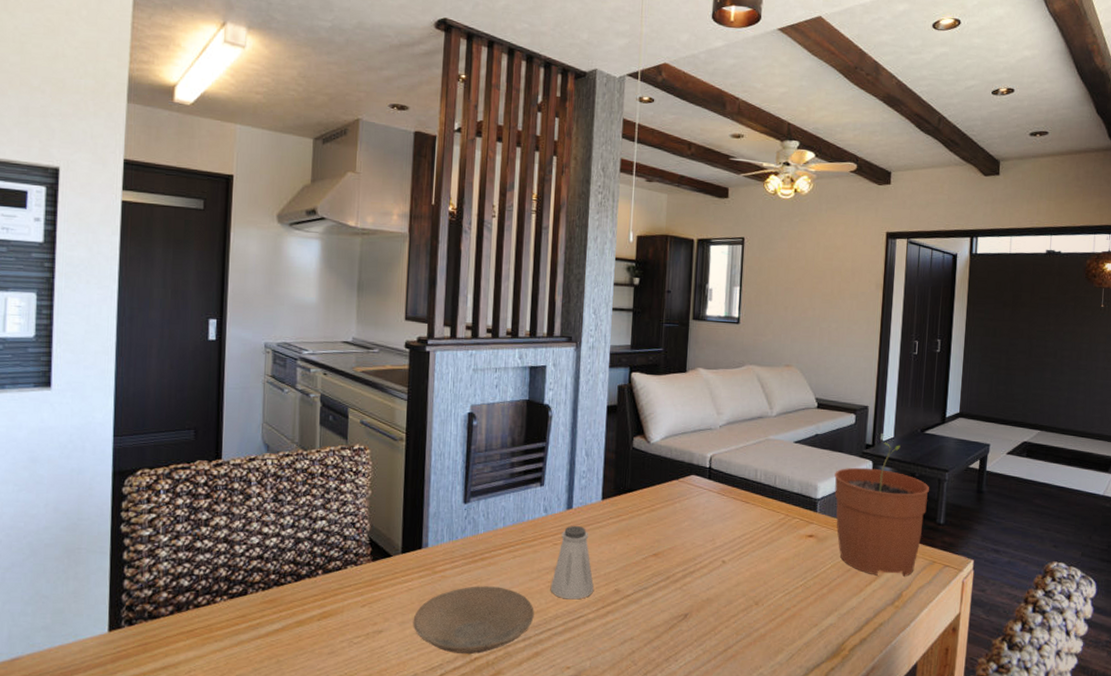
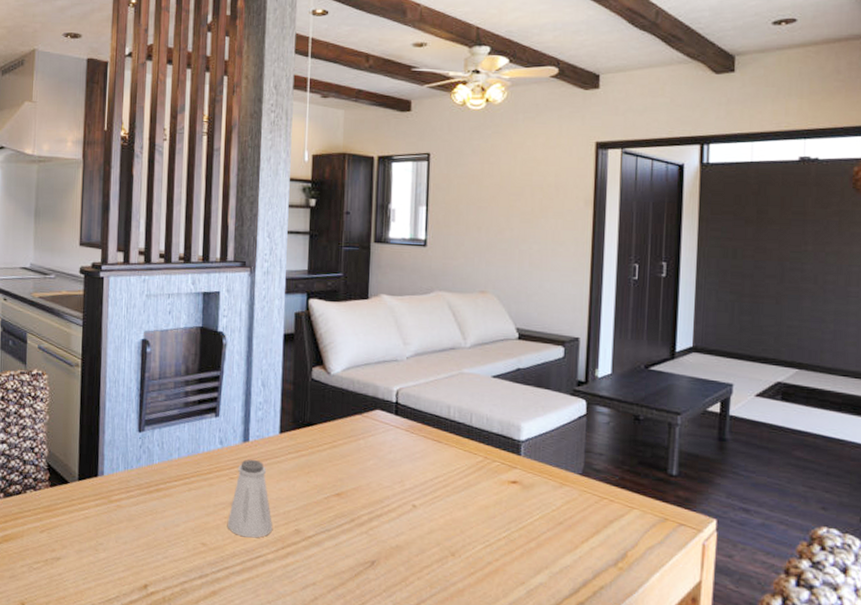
plate: present [413,586,534,655] -> none [90,517,211,589]
plant pot: present [834,442,929,577] -> none [541,378,657,534]

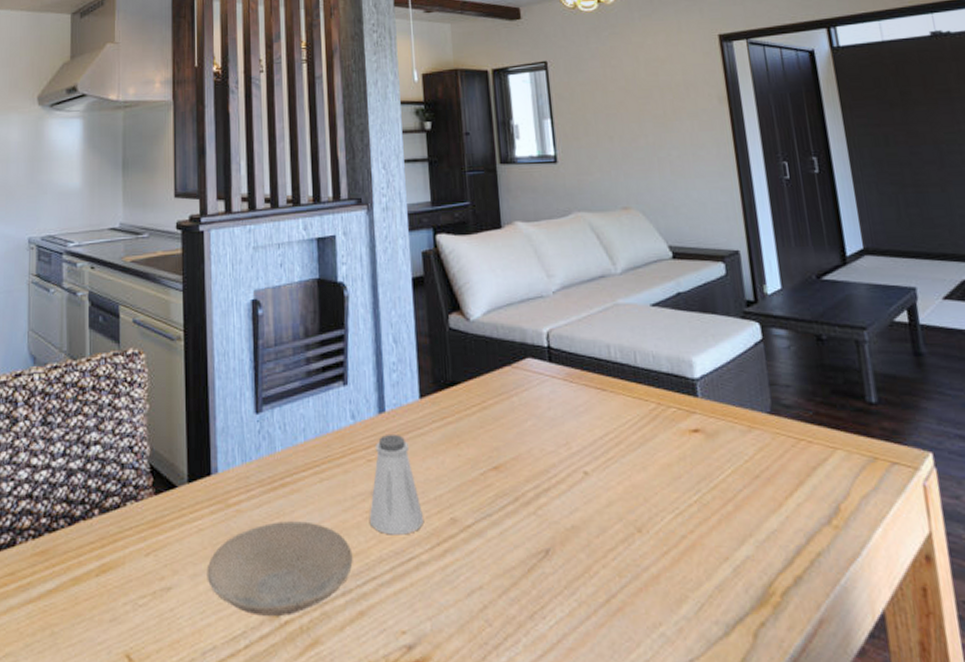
plate: none [90,517,211,589] -> present [206,521,353,617]

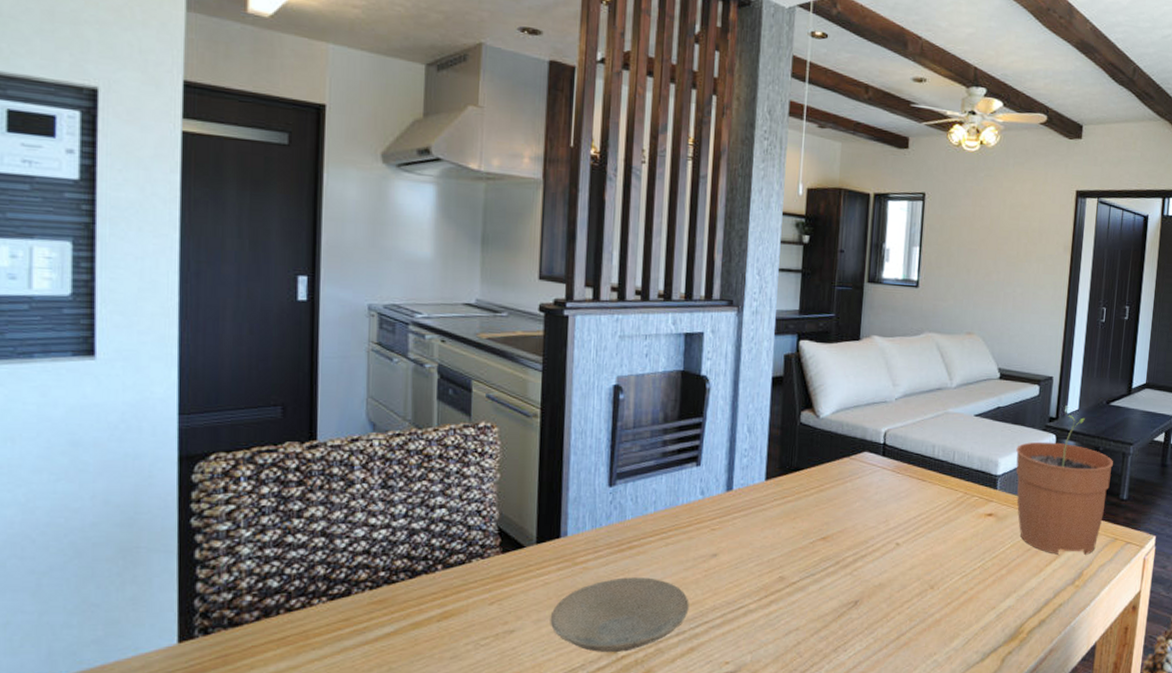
saltshaker: present [369,433,425,535] -> none [707,508,756,589]
plant pot: none [712,295,850,482] -> present [1015,414,1113,555]

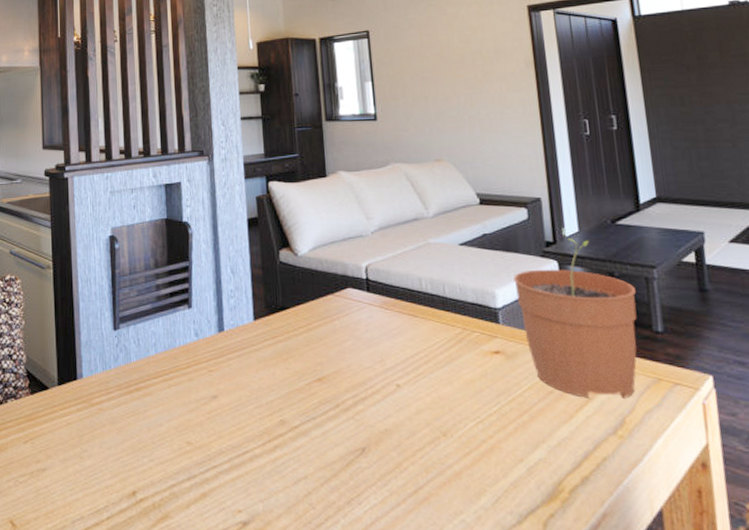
plate: present [550,577,689,653] -> none [75,419,197,496]

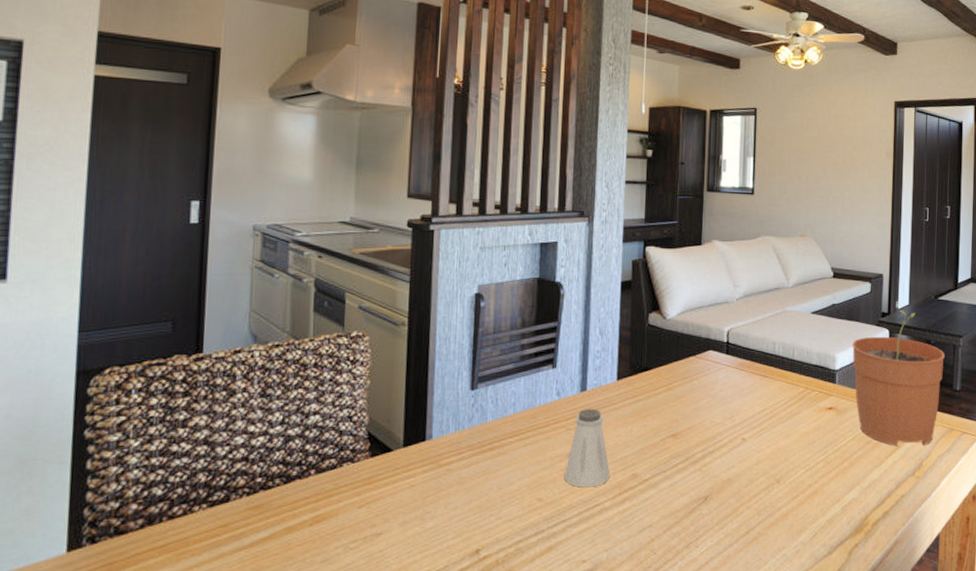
saltshaker: none [210,349,258,433] -> present [564,408,611,488]

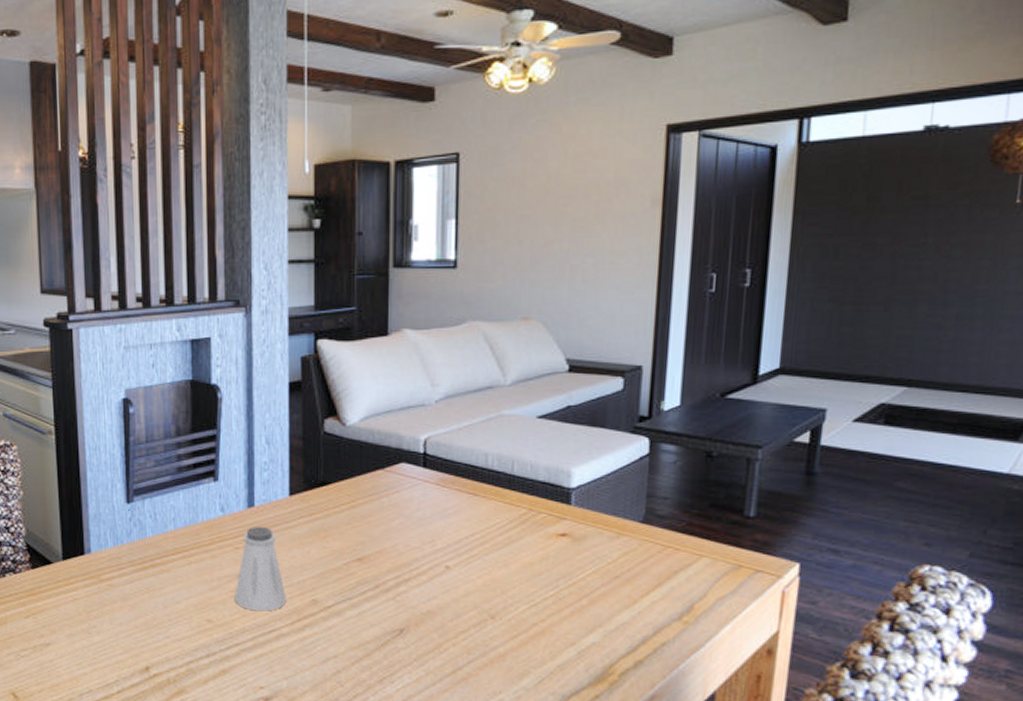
plant pot: present [852,309,945,446] -> none [595,412,733,585]

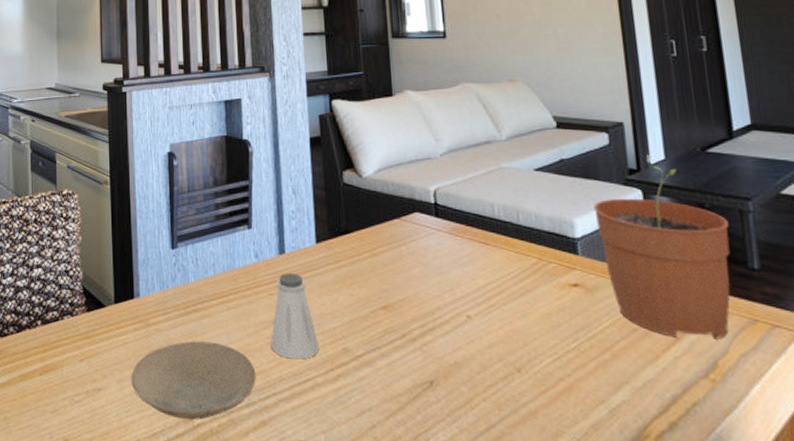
plate: none [82,596,218,671] -> present [131,341,256,420]
plant pot: none [595,412,733,585] -> present [593,165,731,340]

